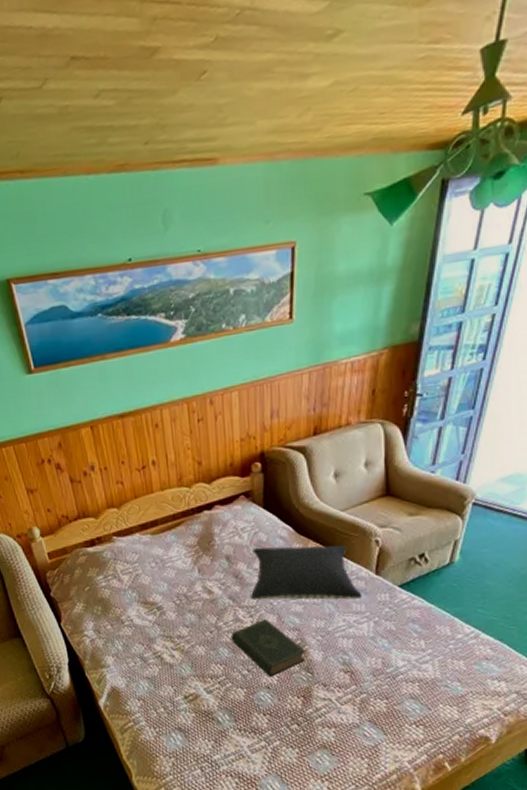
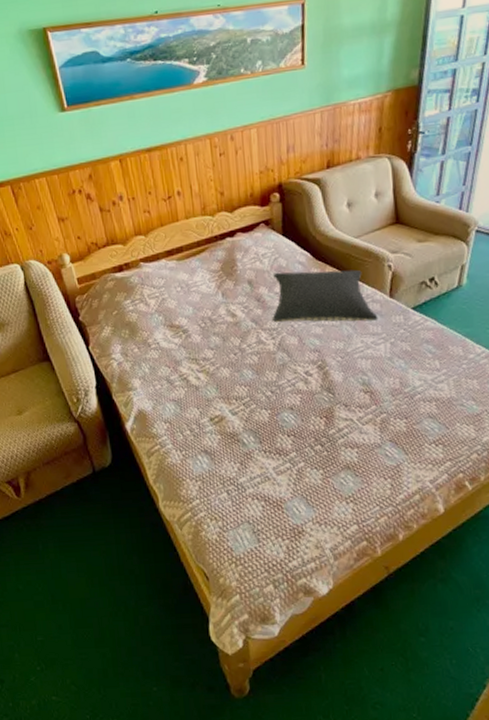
book: present [231,619,305,677] -> none [254,341,326,398]

